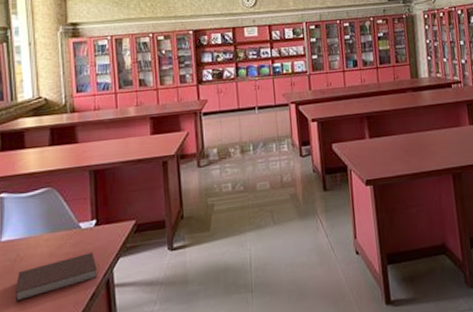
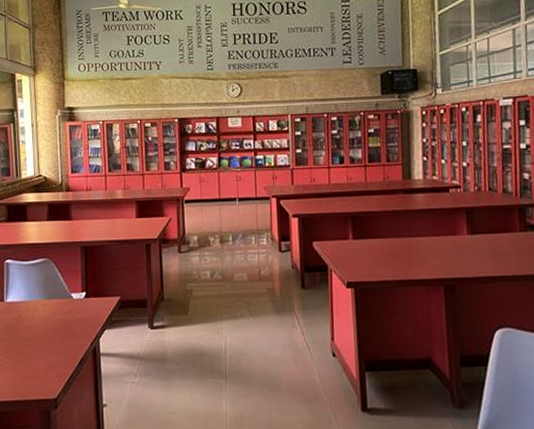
notebook: present [15,252,97,302] -> none [17,321,86,357]

